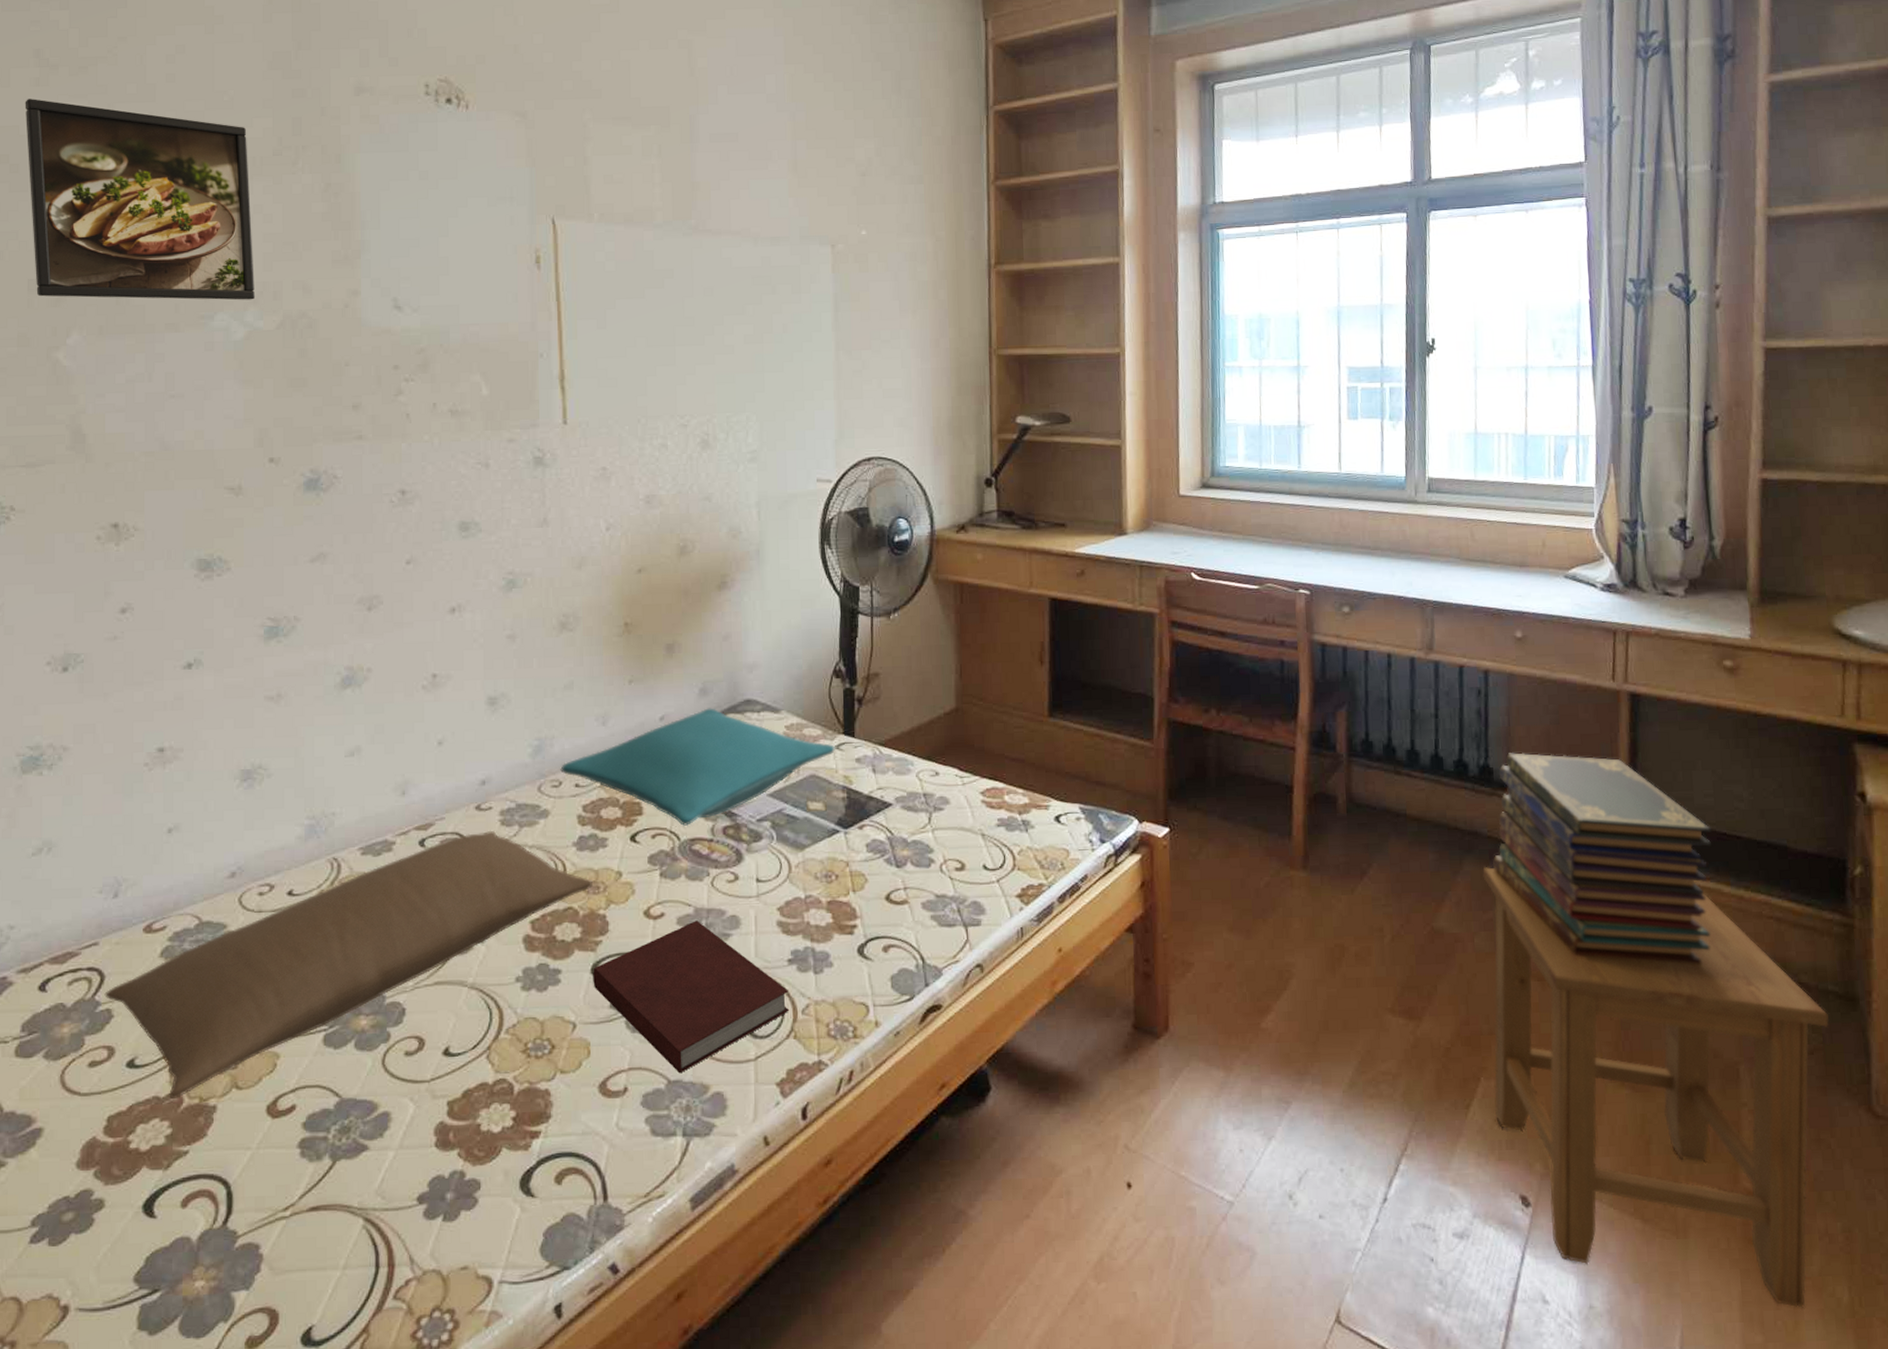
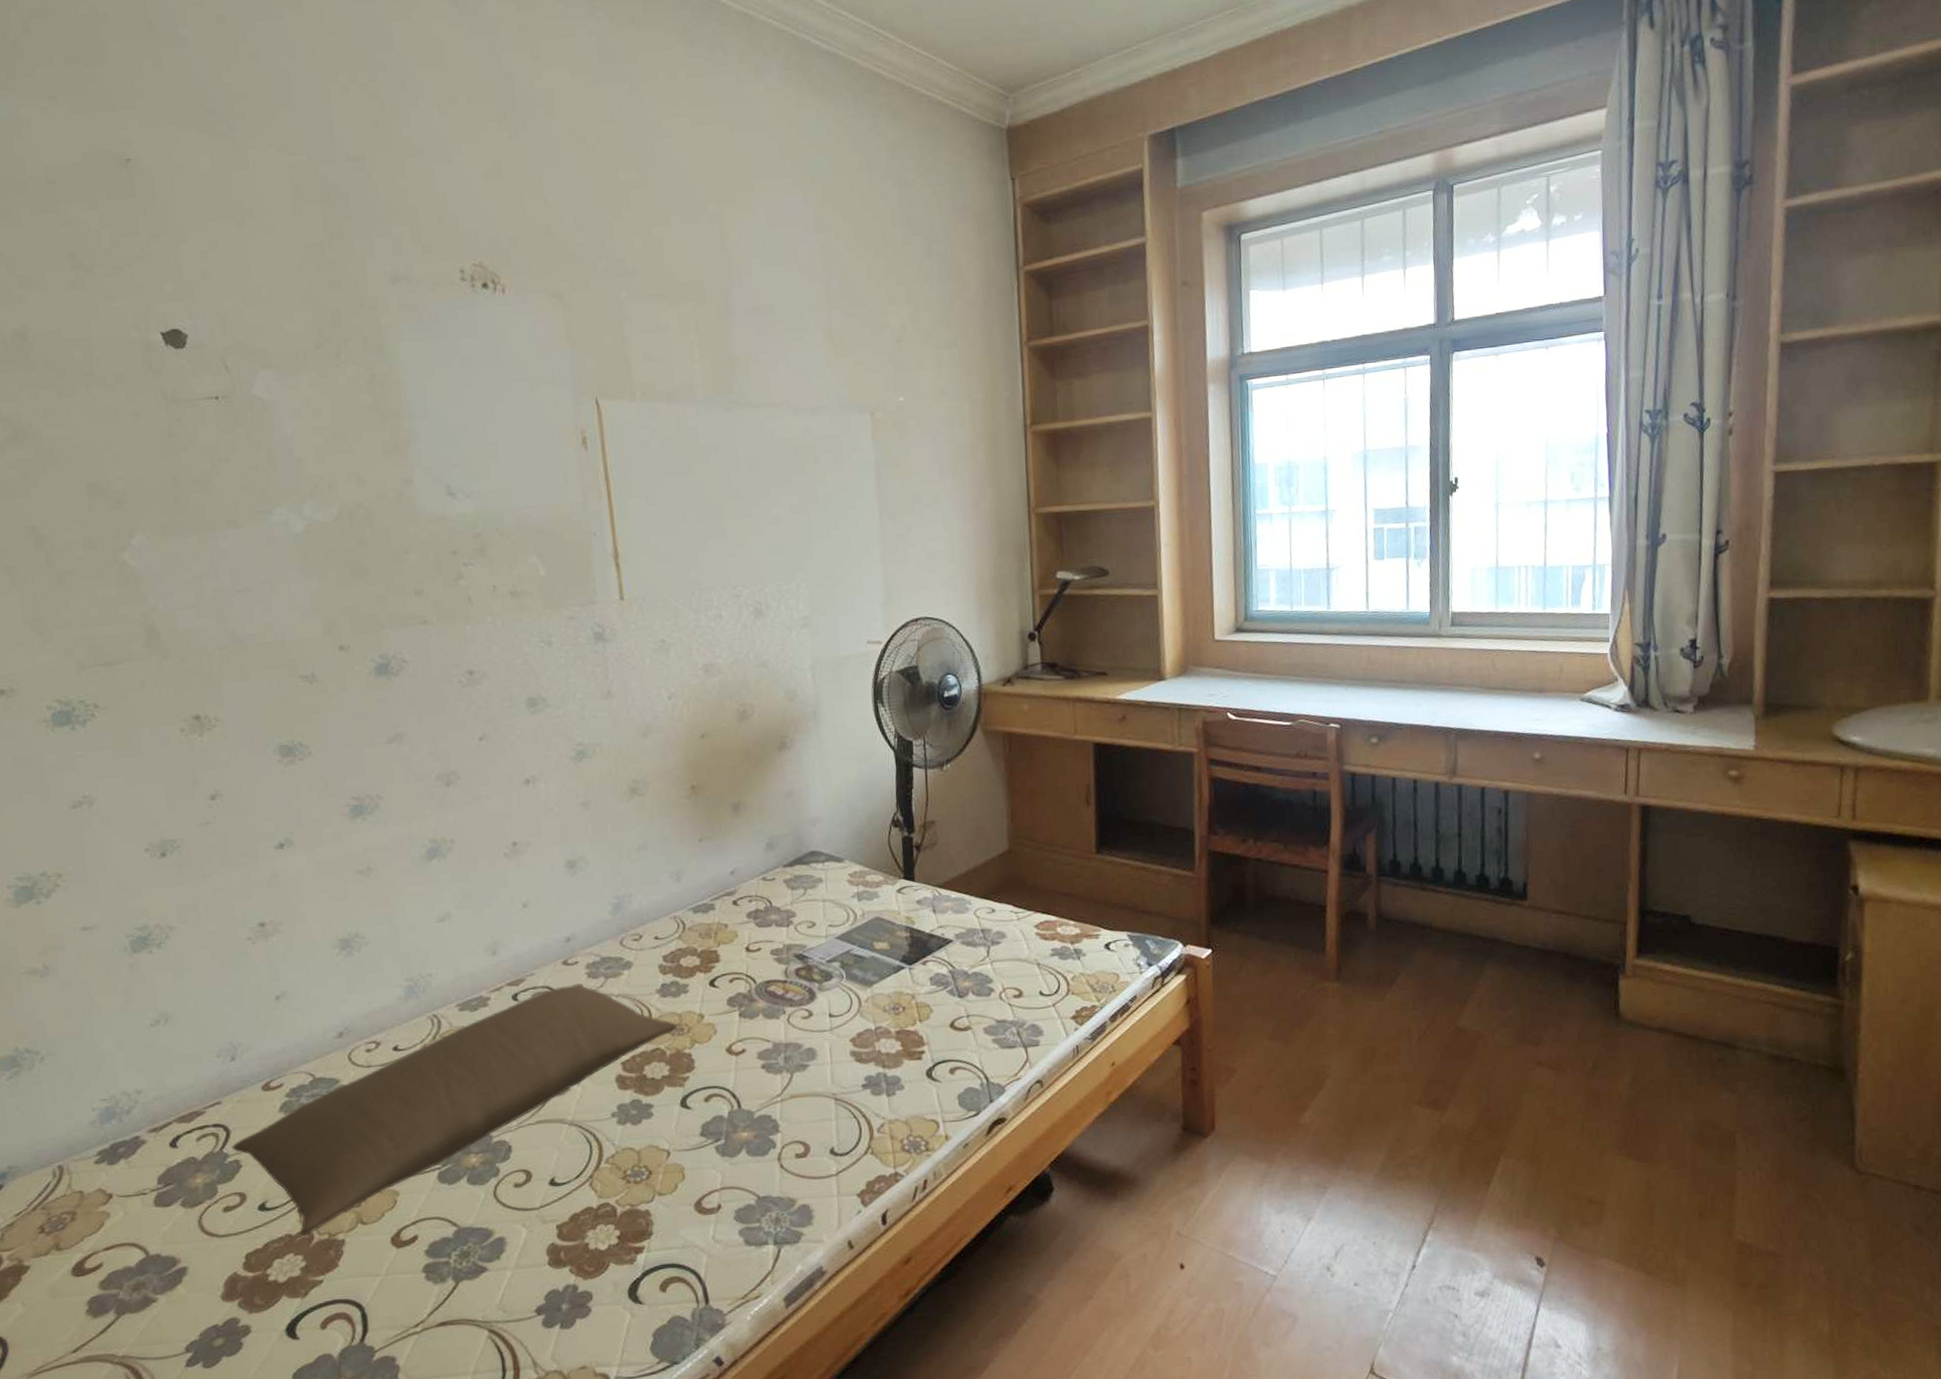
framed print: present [24,99,256,301] -> none [64,302,312,500]
pillow: present [560,708,835,826] -> none [640,861,897,970]
notebook: present [593,920,790,1074] -> none [682,1054,866,1190]
stool: present [1482,866,1829,1308] -> none [1502,969,1818,1340]
book stack: present [1492,752,1711,963] -> none [1511,864,1715,1047]

